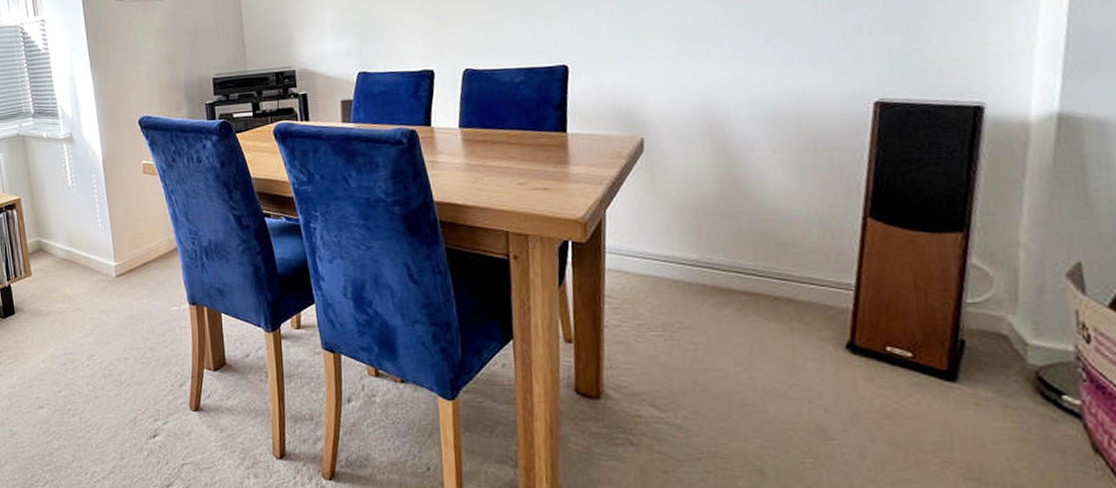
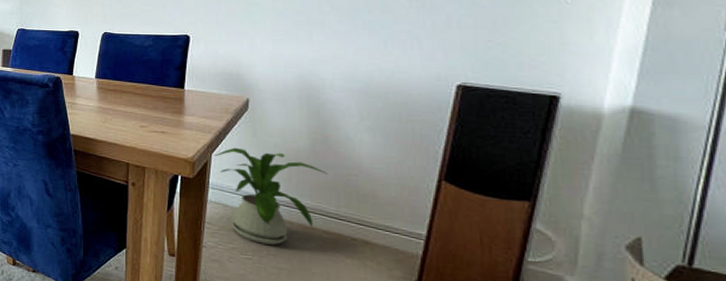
house plant: none [607,199,741,315] -> present [213,147,328,245]

